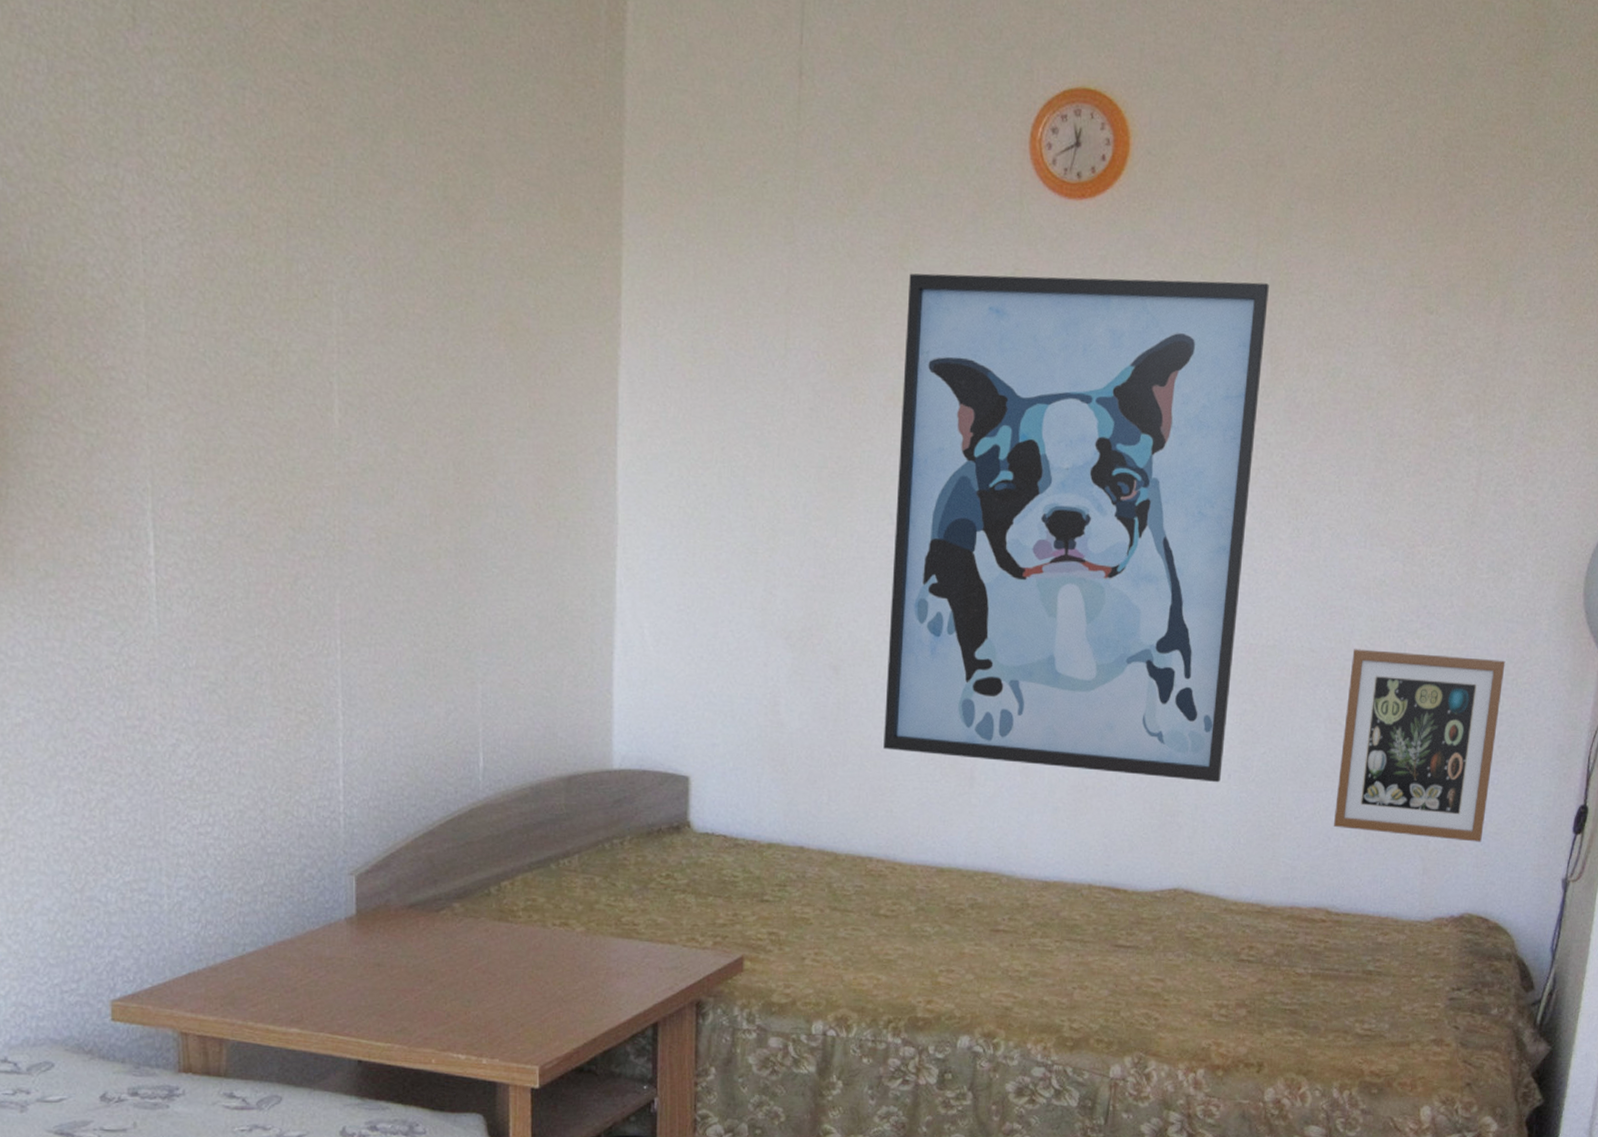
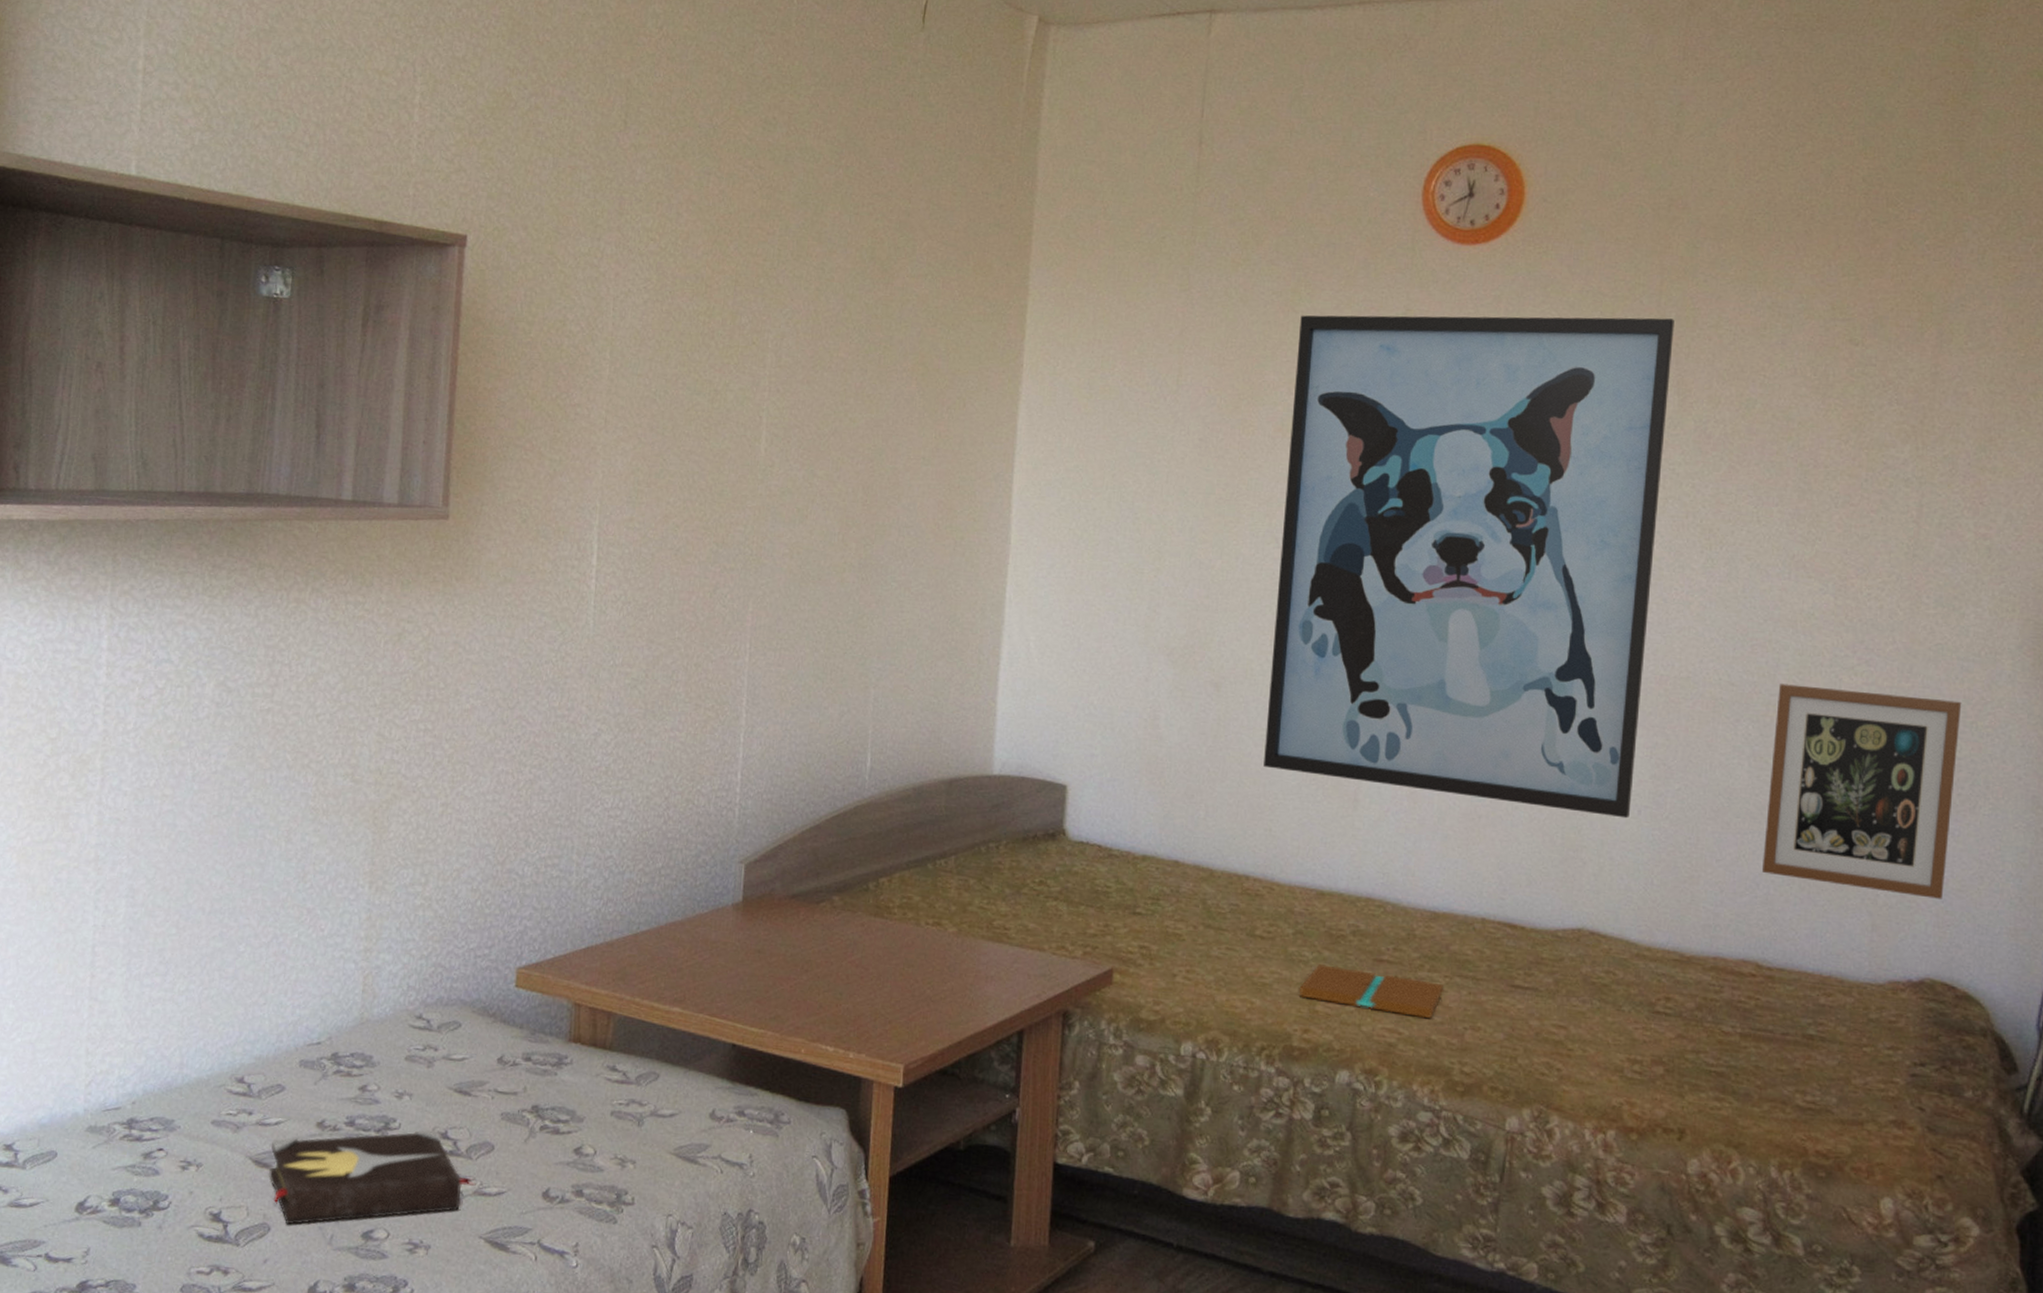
book: none [921,938,1054,982] -> present [1298,964,1443,1019]

